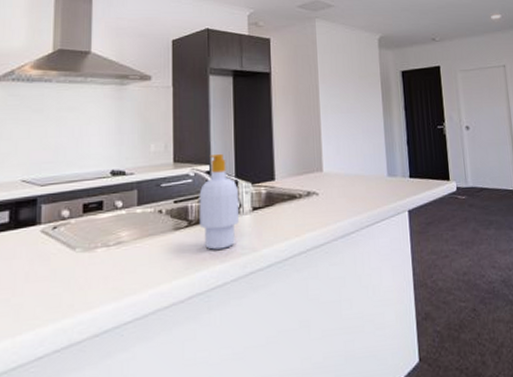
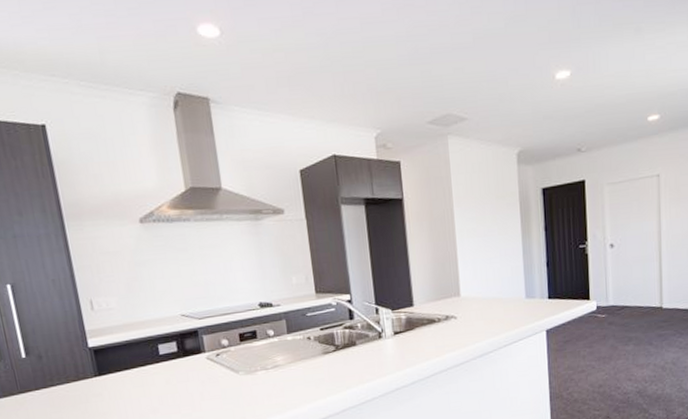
soap bottle: present [199,153,240,250] -> none [342,282,383,370]

